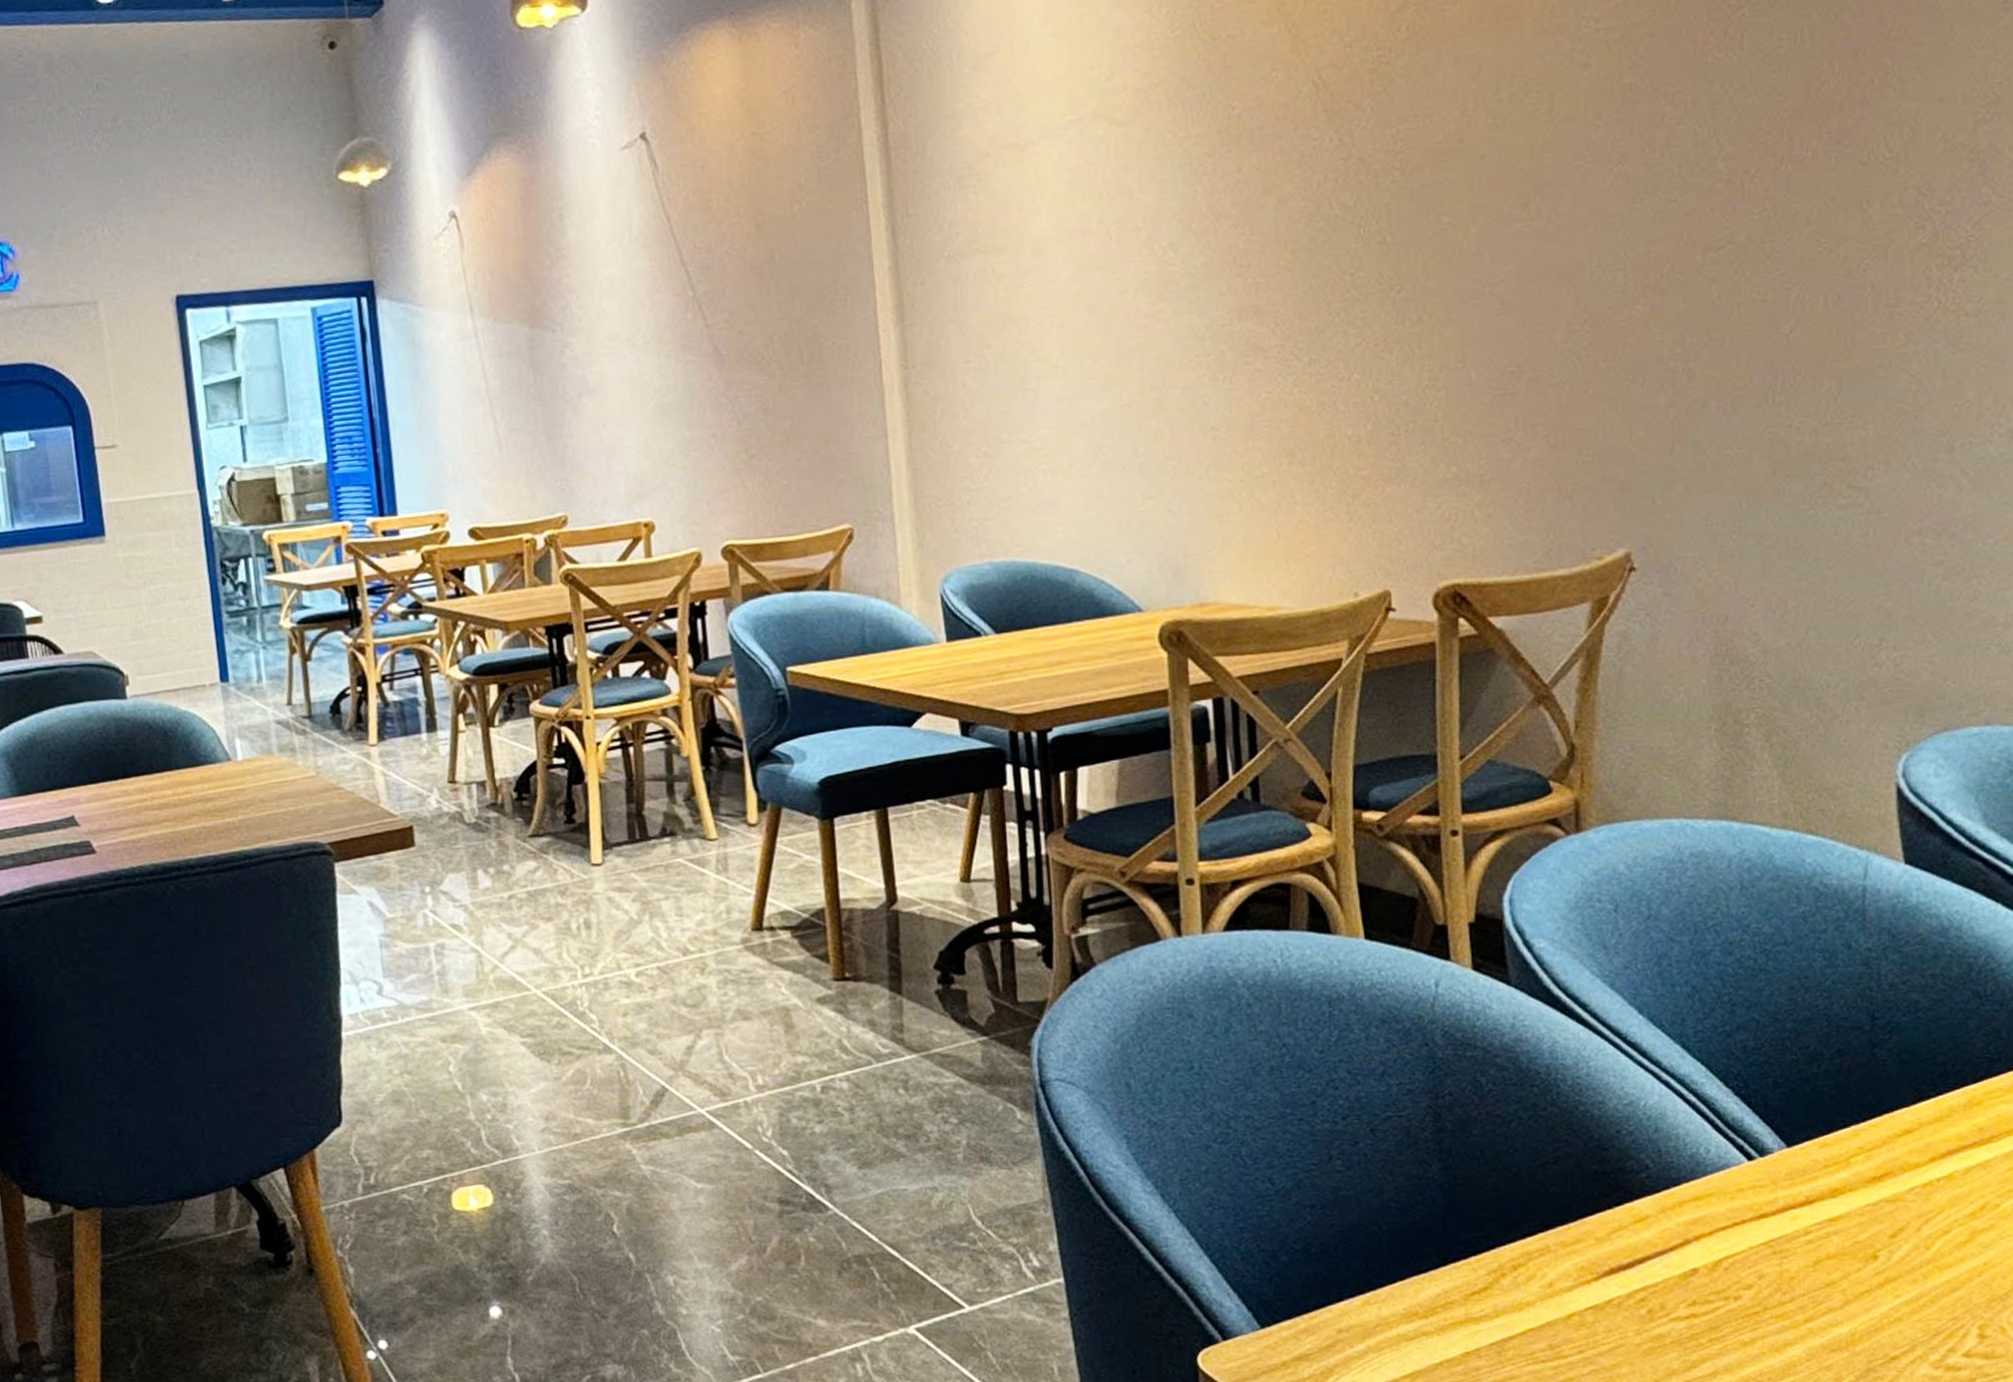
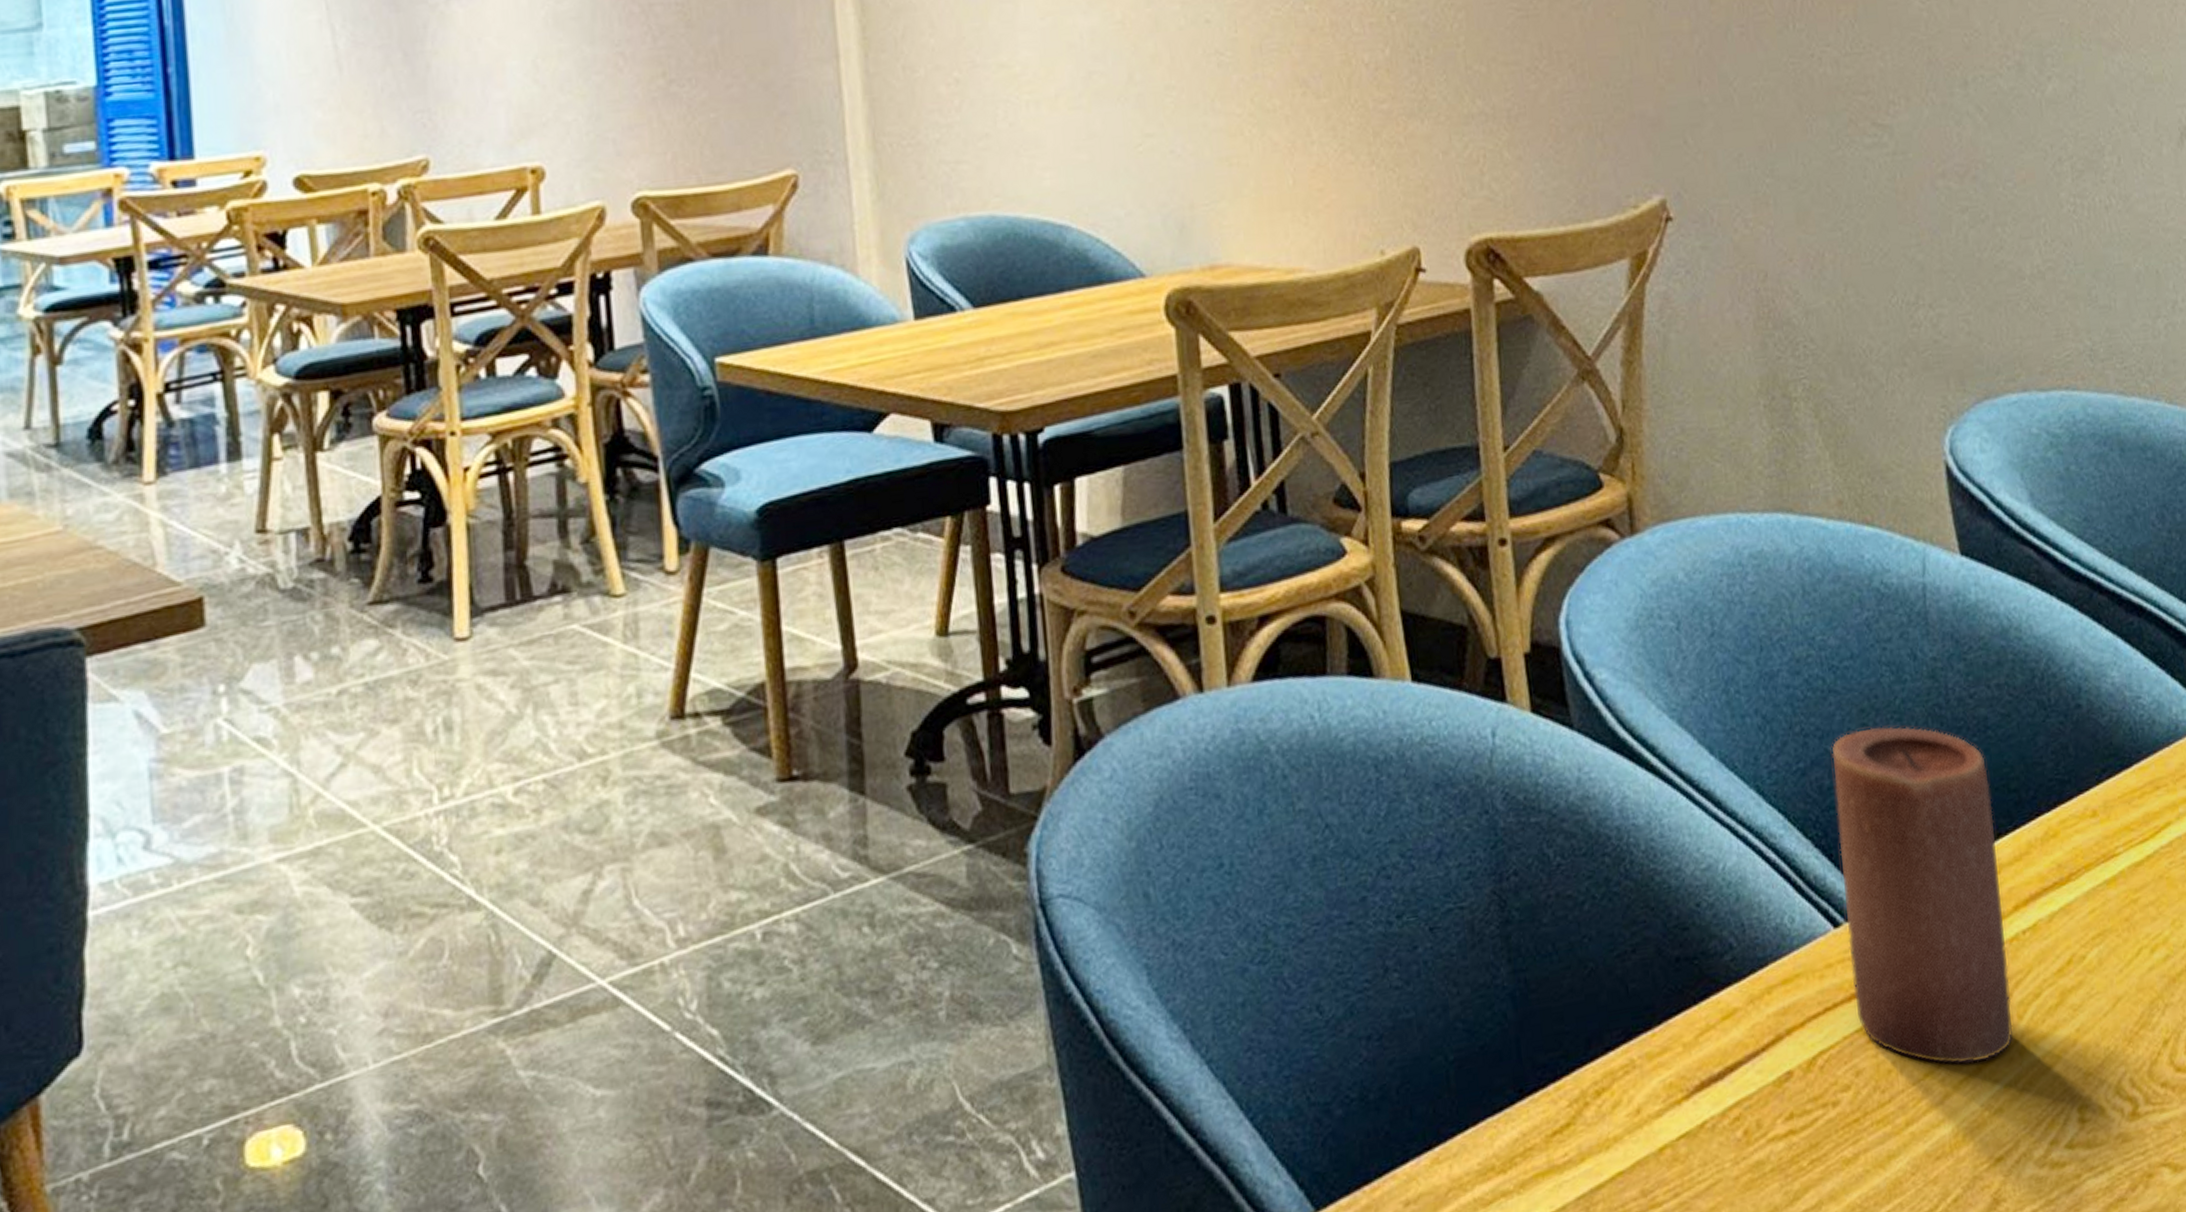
candle: none [1758,1002,1920,1280] -> present [1831,726,2013,1065]

